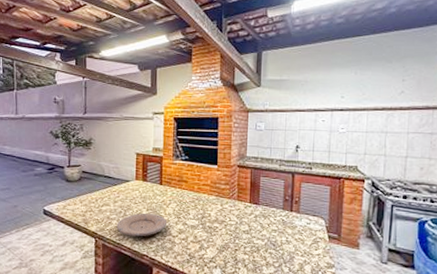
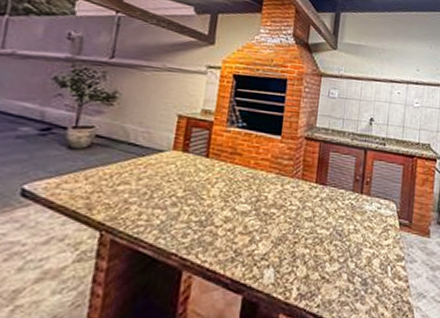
plate: present [116,213,166,237] -> none [136,194,209,228]

